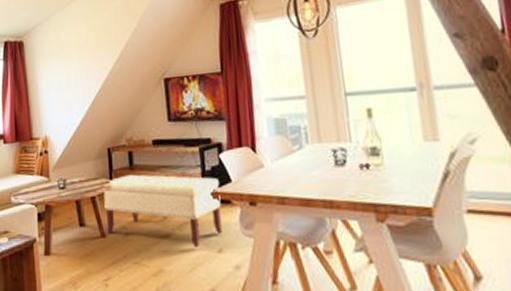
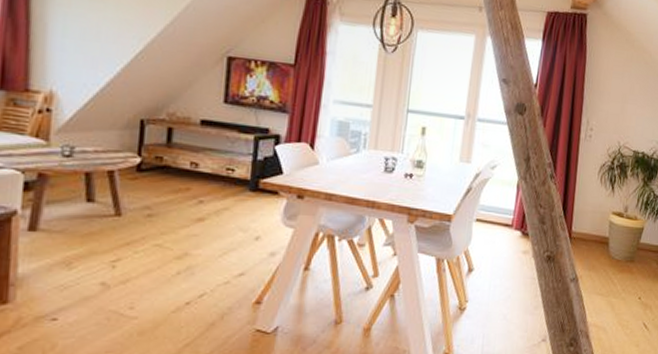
bench: present [103,174,222,248] -> none [125,152,270,234]

